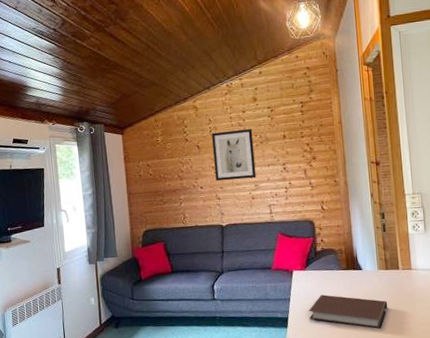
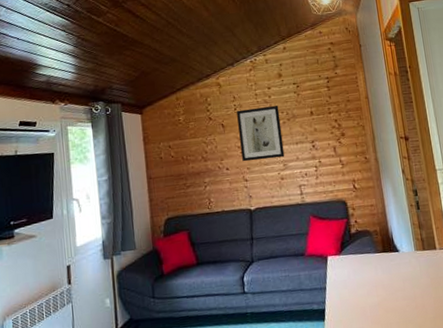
notebook: present [309,294,388,329] -> none [346,281,429,316]

